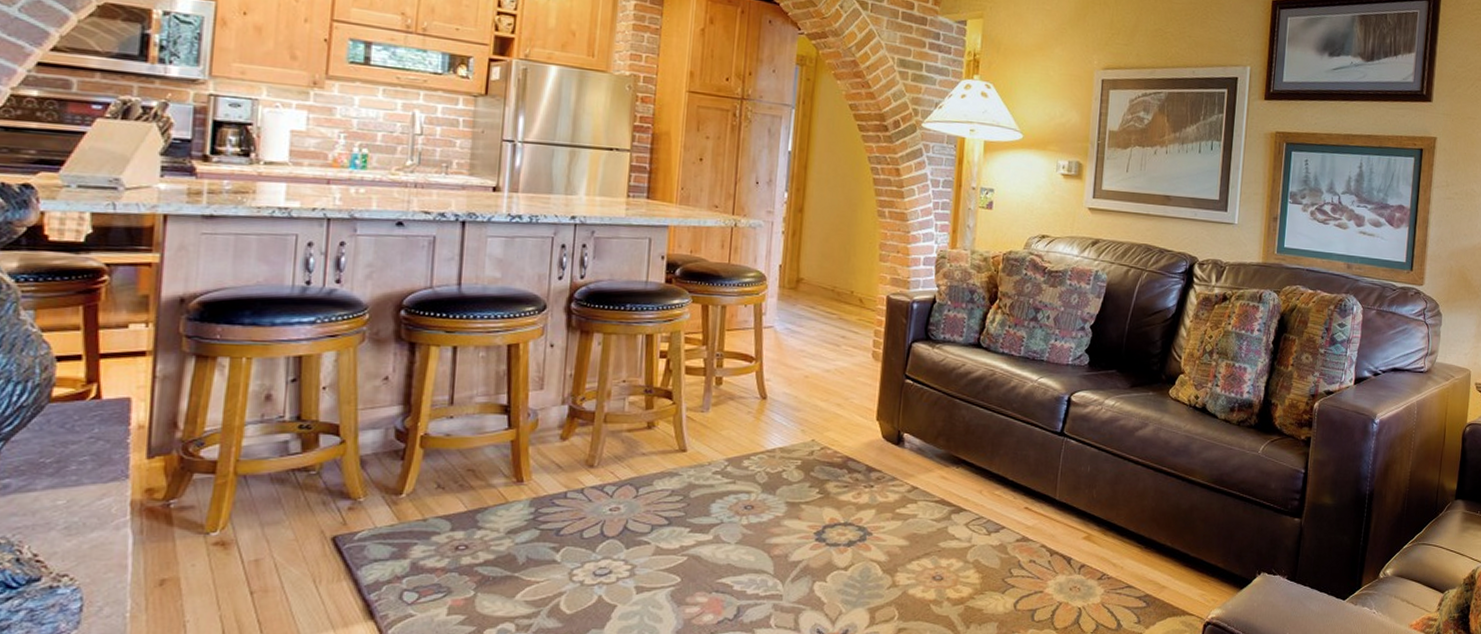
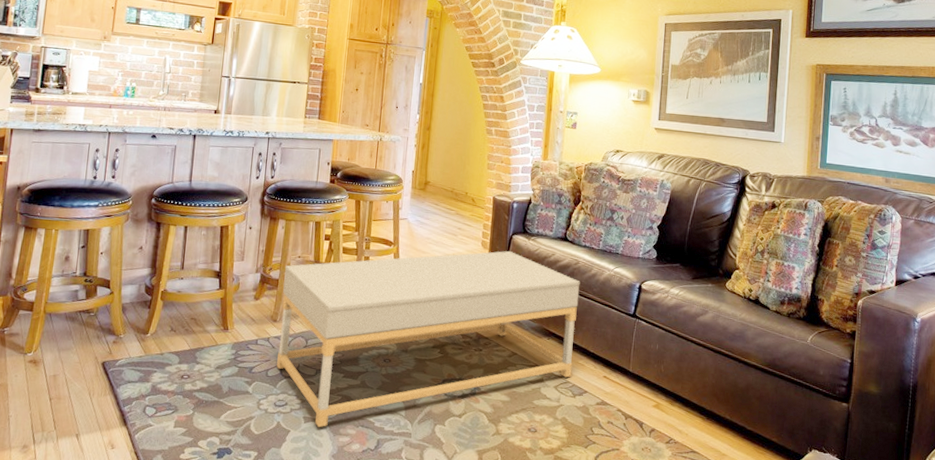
coffee table: none [595,363,997,599] -> present [277,251,580,428]

